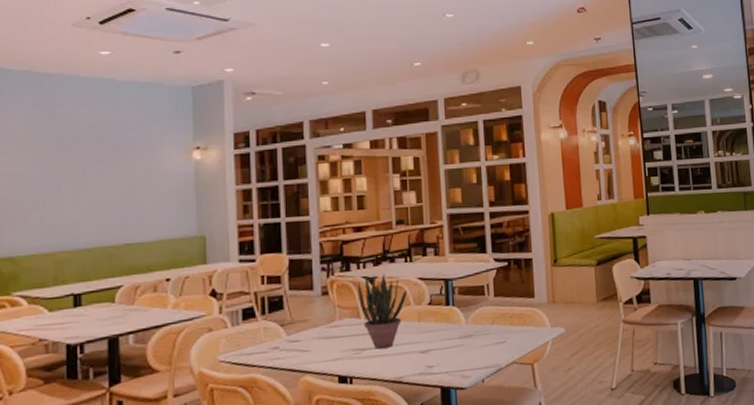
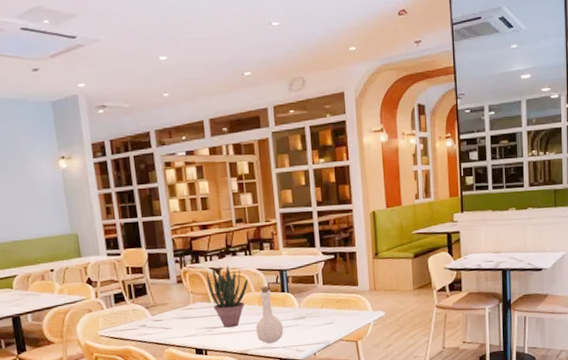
bottle: none [413,297,447,368] -> present [255,285,284,343]

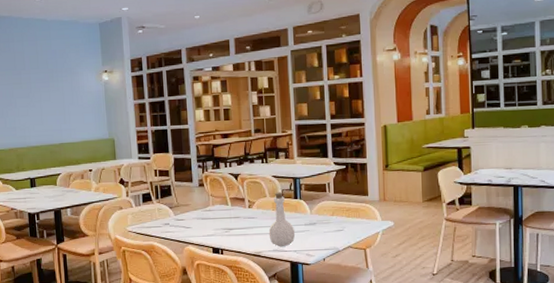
potted plant: present [205,265,249,328] -> none [225,171,264,230]

